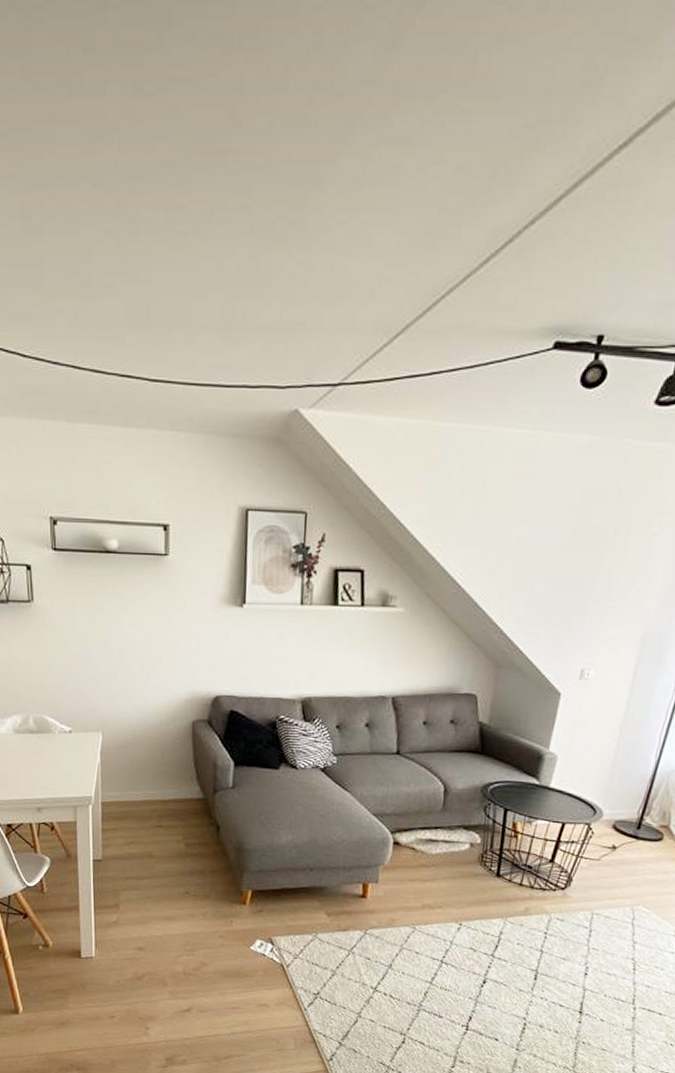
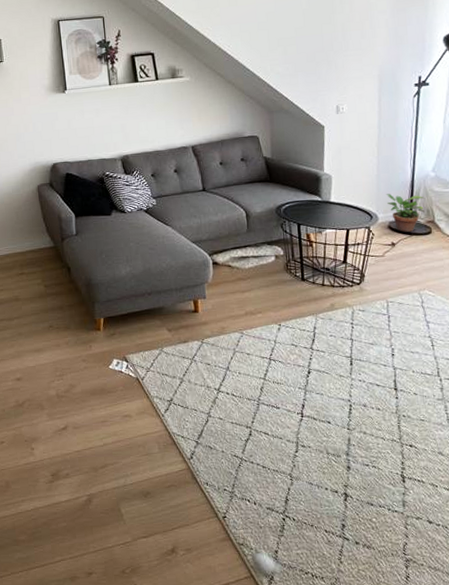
potted plant: none [618,787,664,835] -> present [387,193,425,232]

